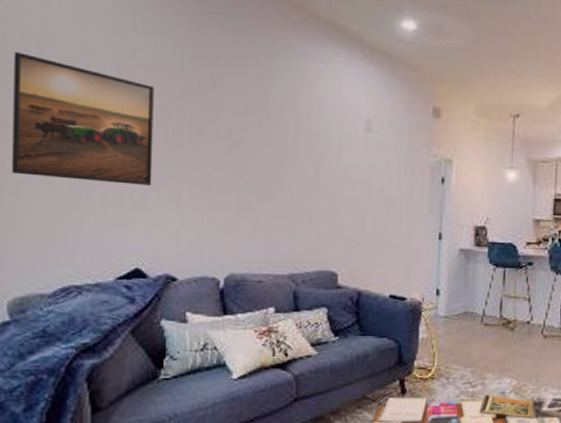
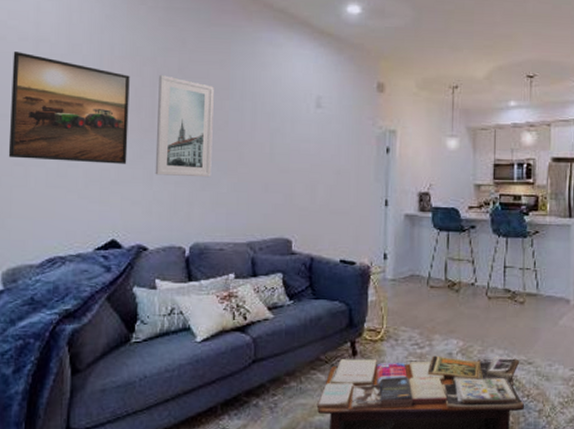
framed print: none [184,88,252,204] -> present [155,75,214,178]

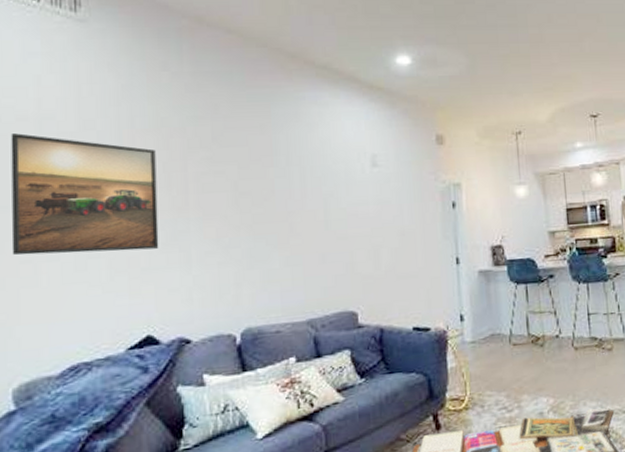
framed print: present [155,75,214,178] -> none [190,146,260,257]

